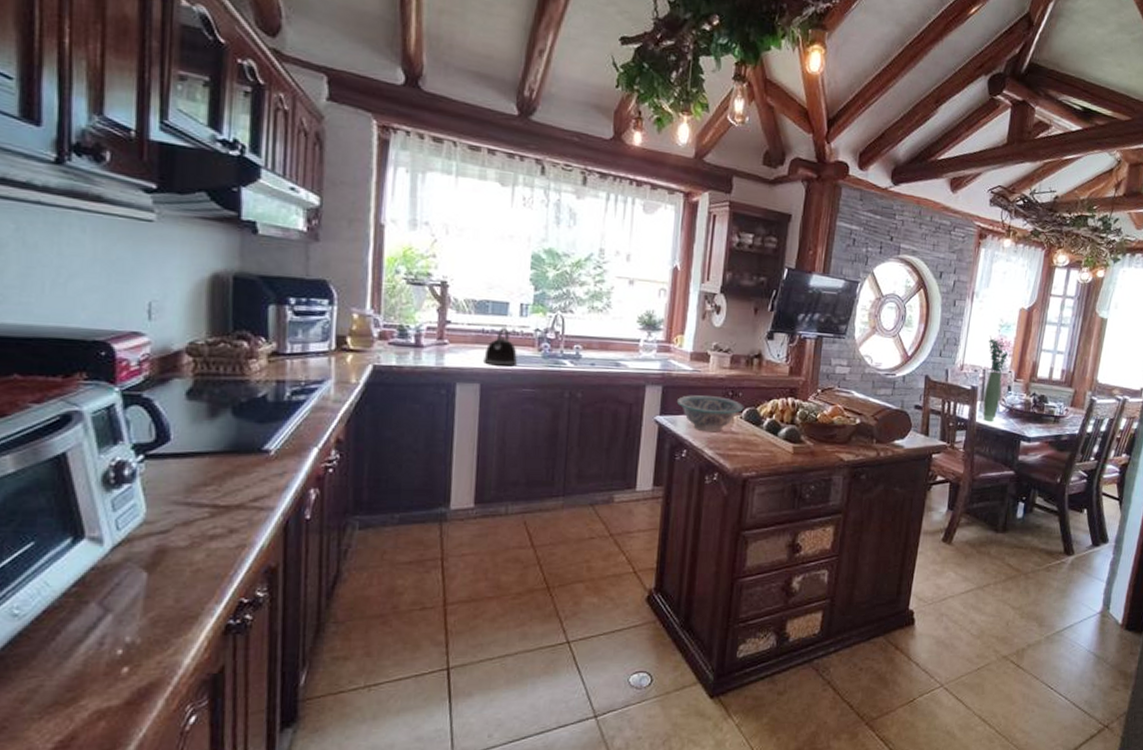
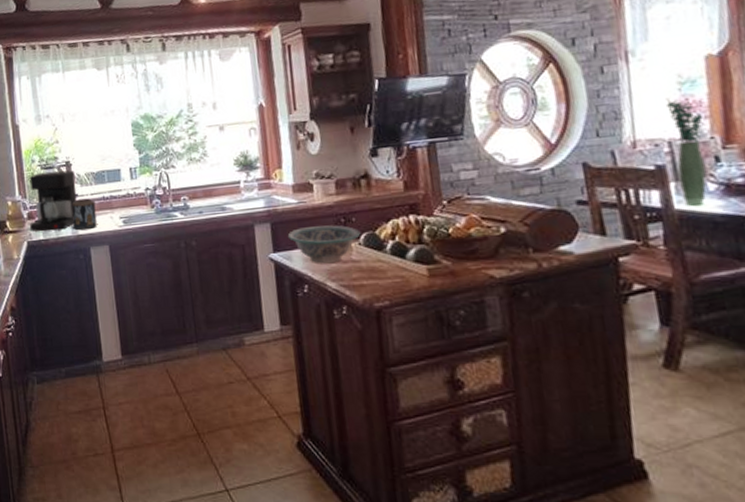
coffee maker: none [380,287,451,358] -> present [29,170,77,231]
canister: none [436,327,471,364] -> present [71,198,97,231]
kettle: present [484,327,517,367] -> none [108,192,135,228]

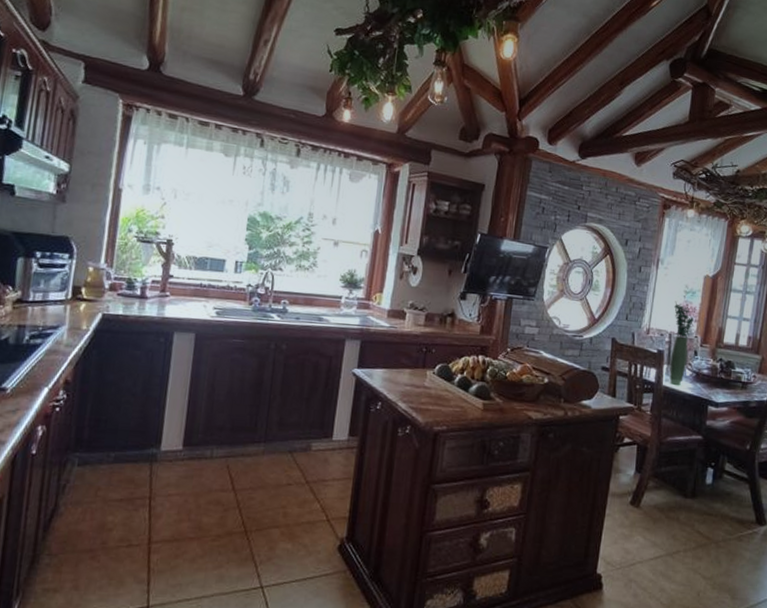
coffee maker: present [29,170,77,231] -> none [109,244,175,309]
canister: present [71,198,97,231] -> none [157,281,191,314]
bowl: present [287,225,361,264] -> none [373,350,437,387]

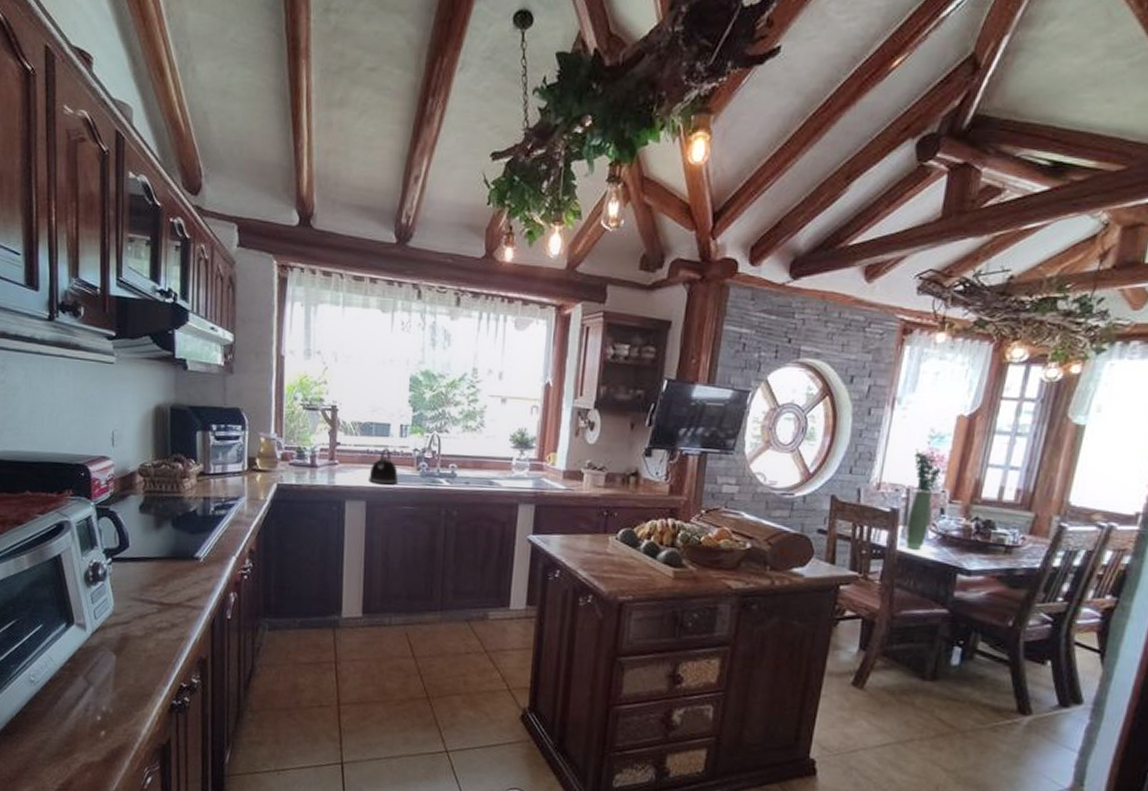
kettle: none [200,282,230,318] -> present [369,448,398,485]

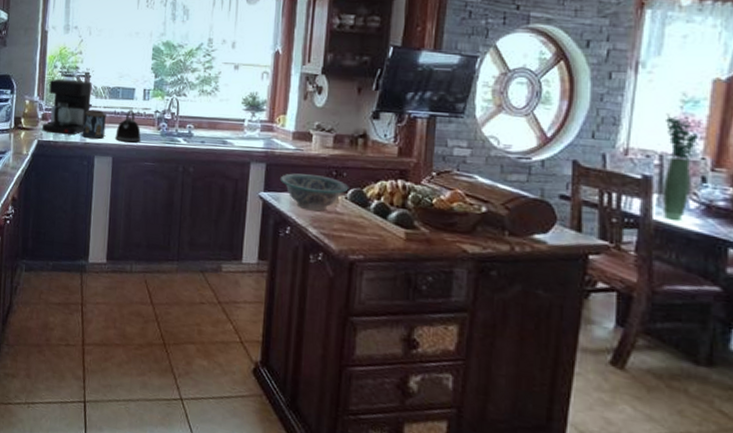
coffee maker: none [282,412,340,477] -> present [42,78,92,135]
canister: none [328,448,358,482] -> present [80,109,106,140]
bowl: none [549,514,620,554] -> present [279,173,349,212]

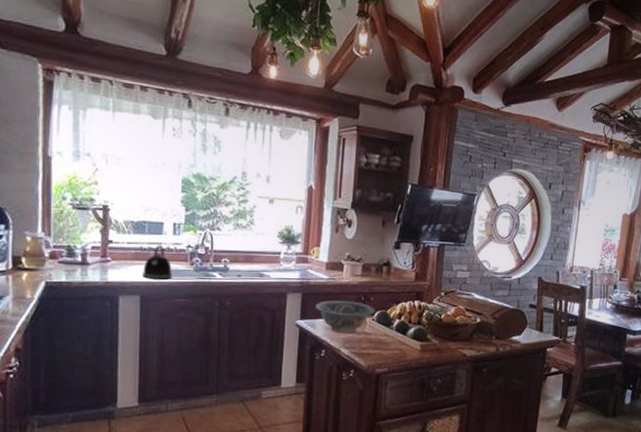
coffee maker: present [42,78,92,135] -> none [51,212,112,274]
canister: present [80,109,106,140] -> none [100,246,131,278]
vase: present [662,113,698,222] -> none [591,239,613,318]

